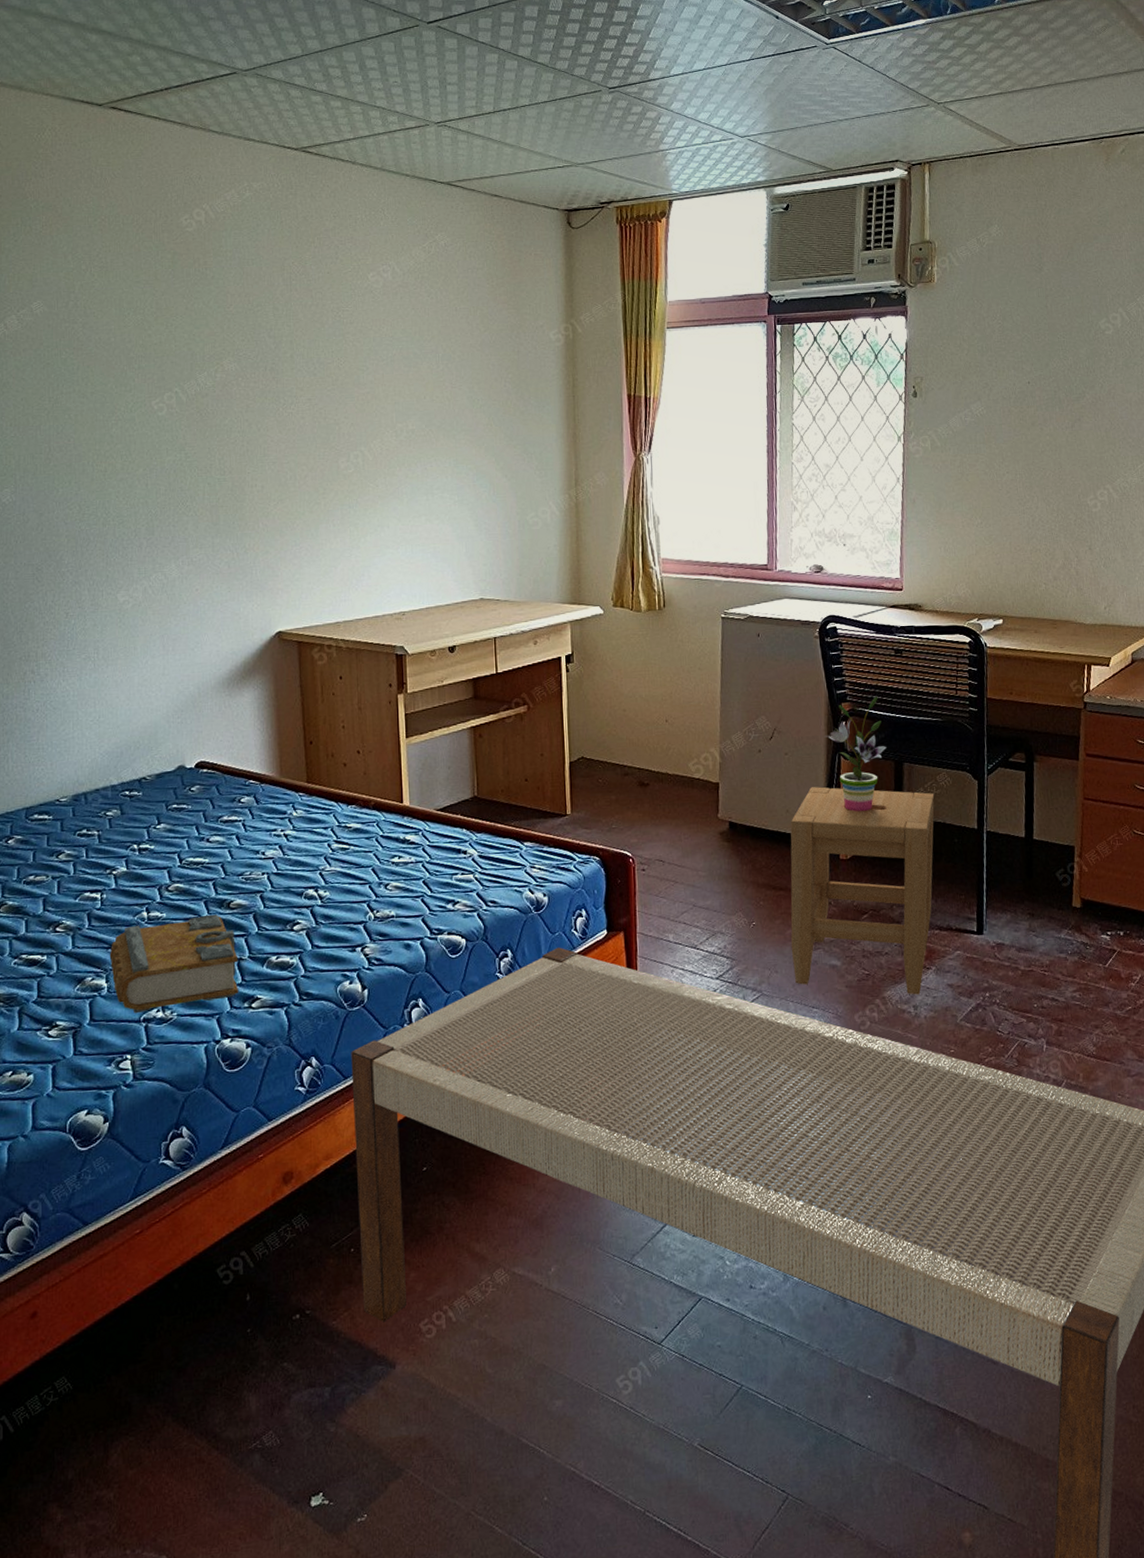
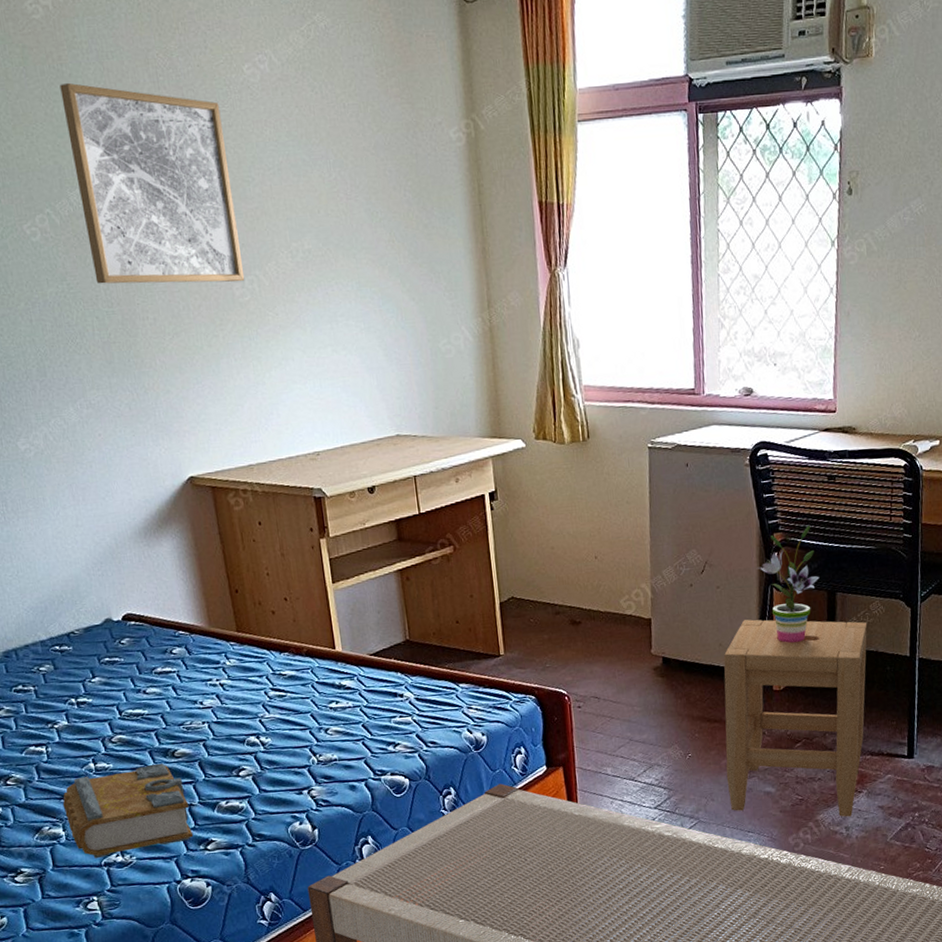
wall art: none [202,283,351,457] -> present [59,82,245,284]

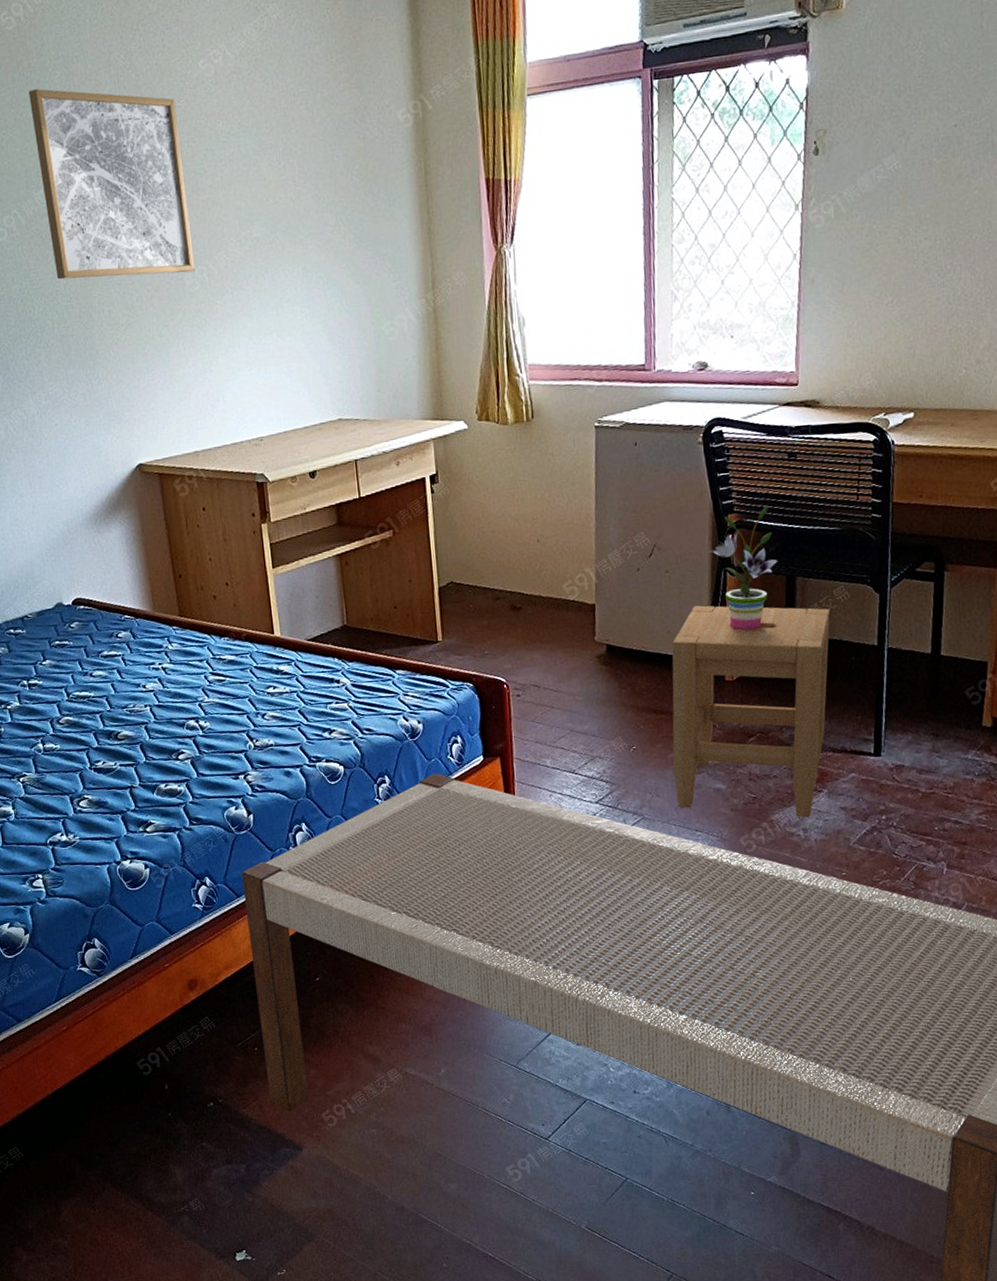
book: present [62,763,194,859] -> none [12,745,134,838]

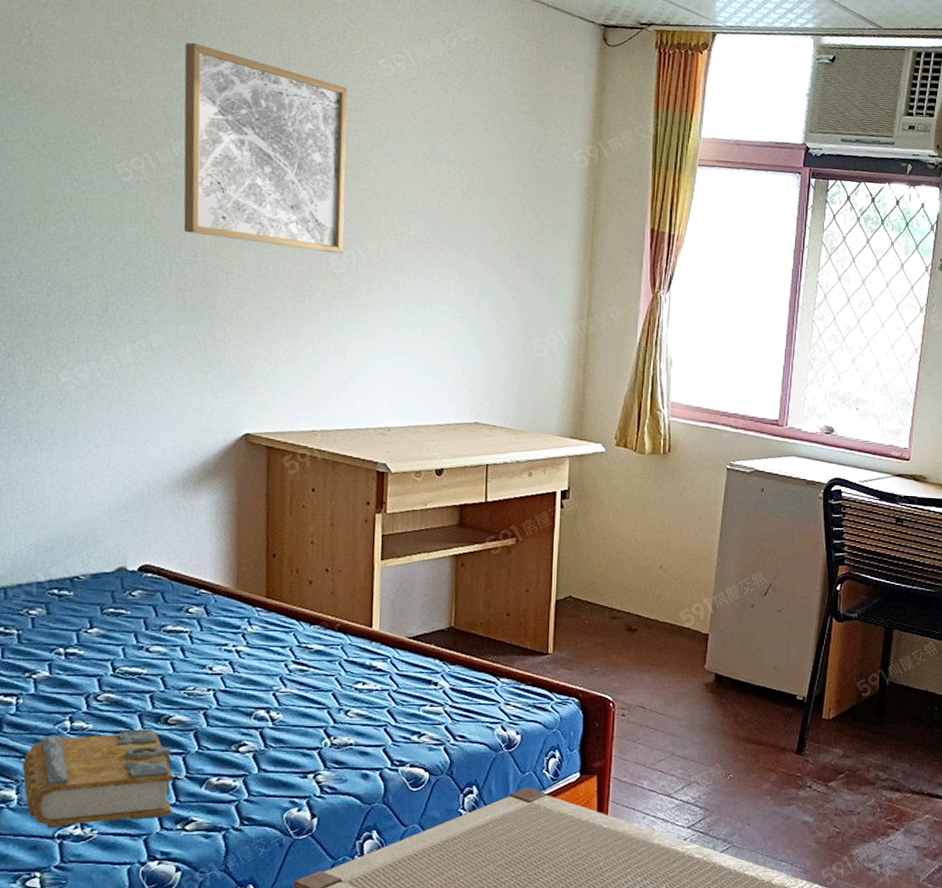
book: none [12,745,134,838] -> present [22,729,174,829]
stool: present [672,605,831,818] -> none [765,646,920,854]
potted plant: present [708,506,778,631] -> none [818,563,879,673]

